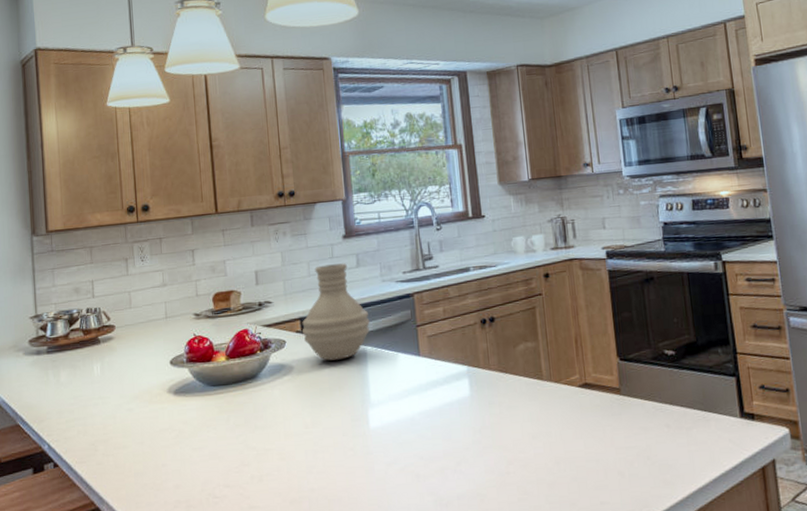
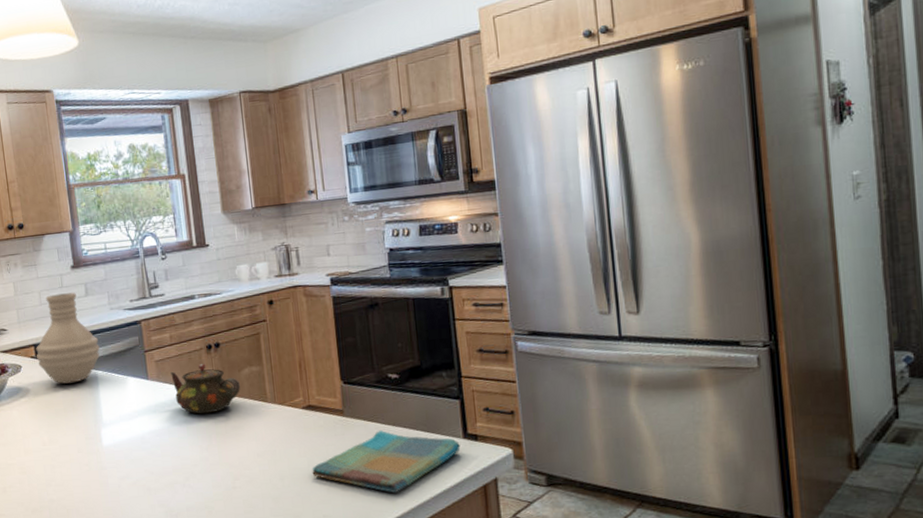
teapot: none [442,339,515,393] -> present [169,364,240,414]
dish towel: none [588,410,738,477] -> present [312,430,461,494]

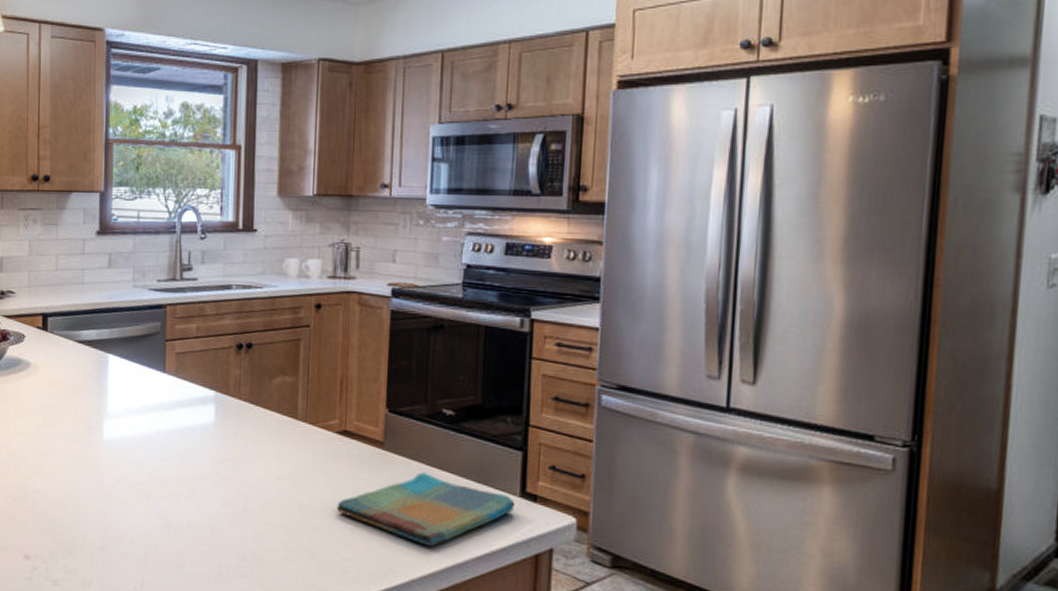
vase: present [36,292,100,384] -> none [42,260,116,364]
teapot: present [169,364,240,414] -> none [190,364,269,422]

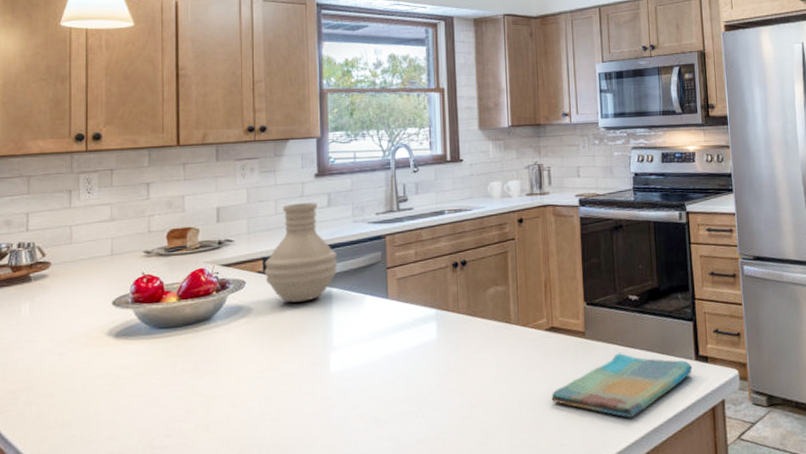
vase: none [42,260,116,364] -> present [263,202,338,303]

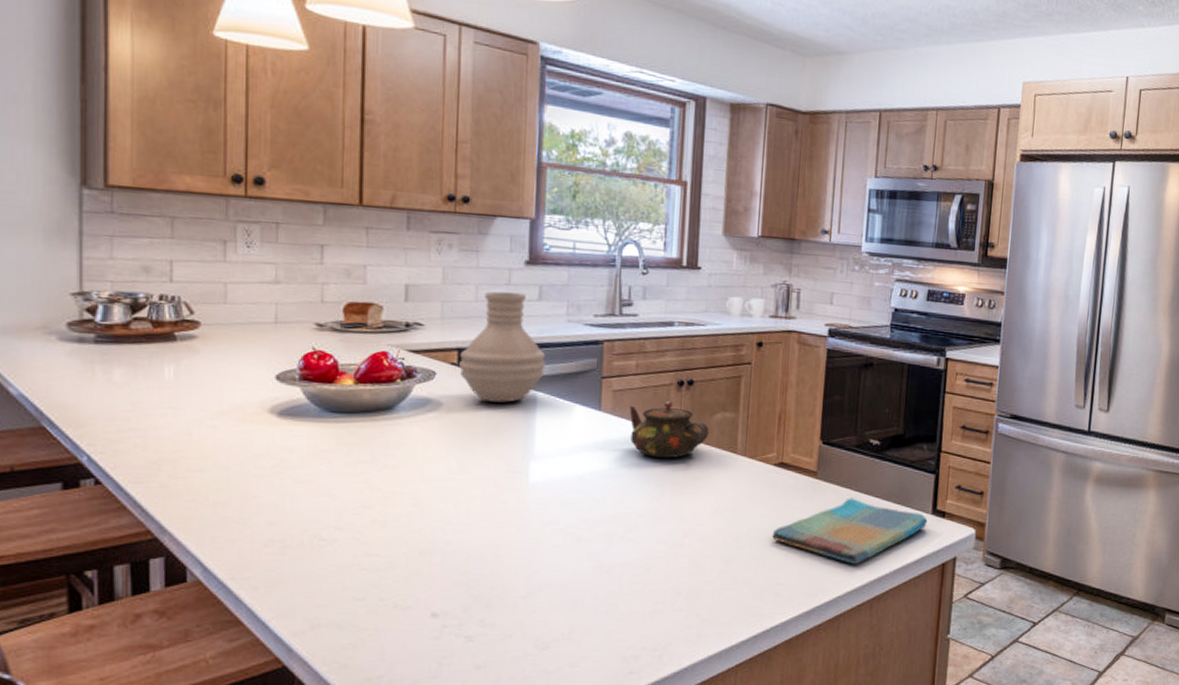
teapot: none [411,282,484,337] -> present [628,401,709,459]

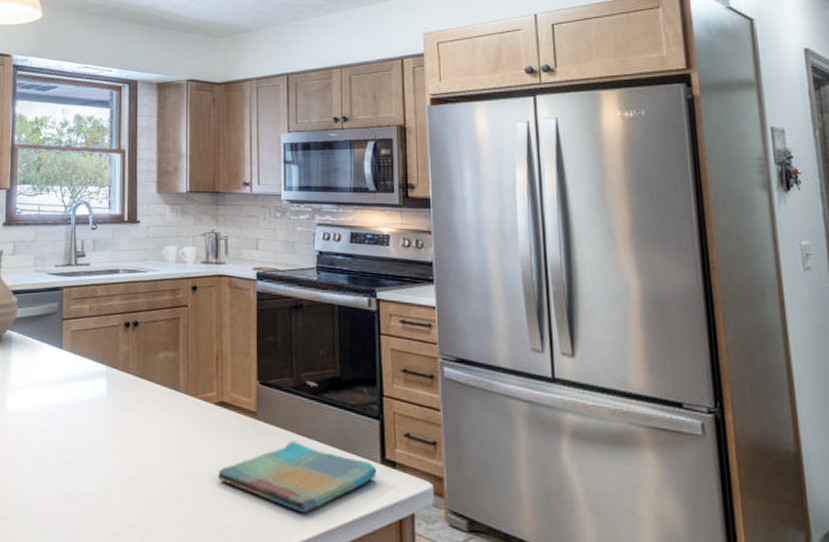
teapot: present [628,401,709,459] -> none [84,341,153,395]

